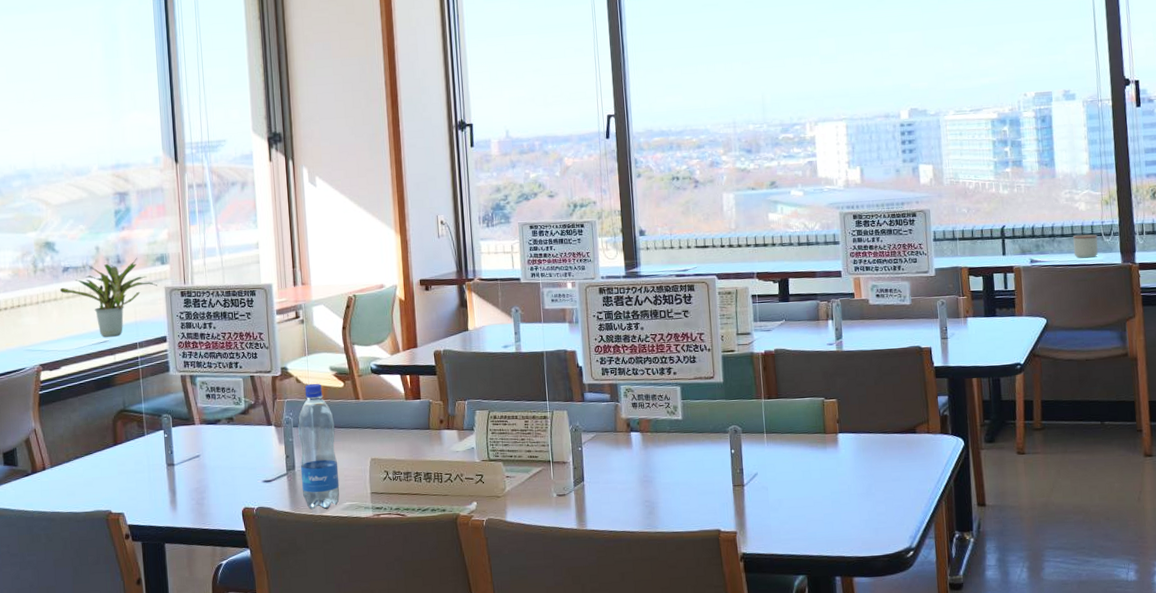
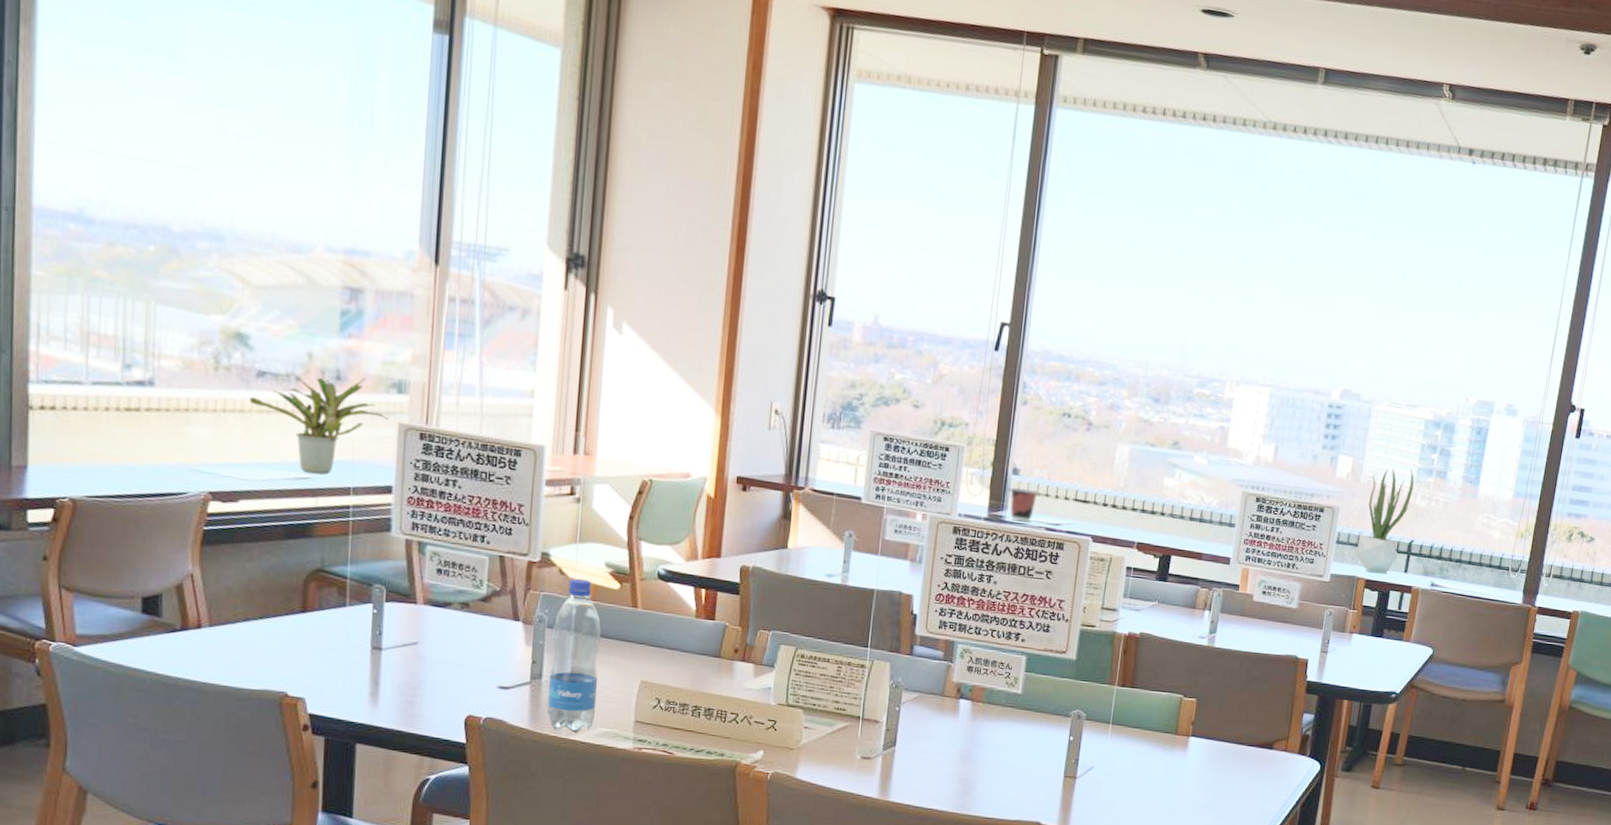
cup: none [640,245,665,274] -> present [1010,487,1039,522]
potted plant: none [953,165,994,261] -> present [1356,468,1415,574]
mug: present [1073,234,1098,258] -> none [1476,564,1505,593]

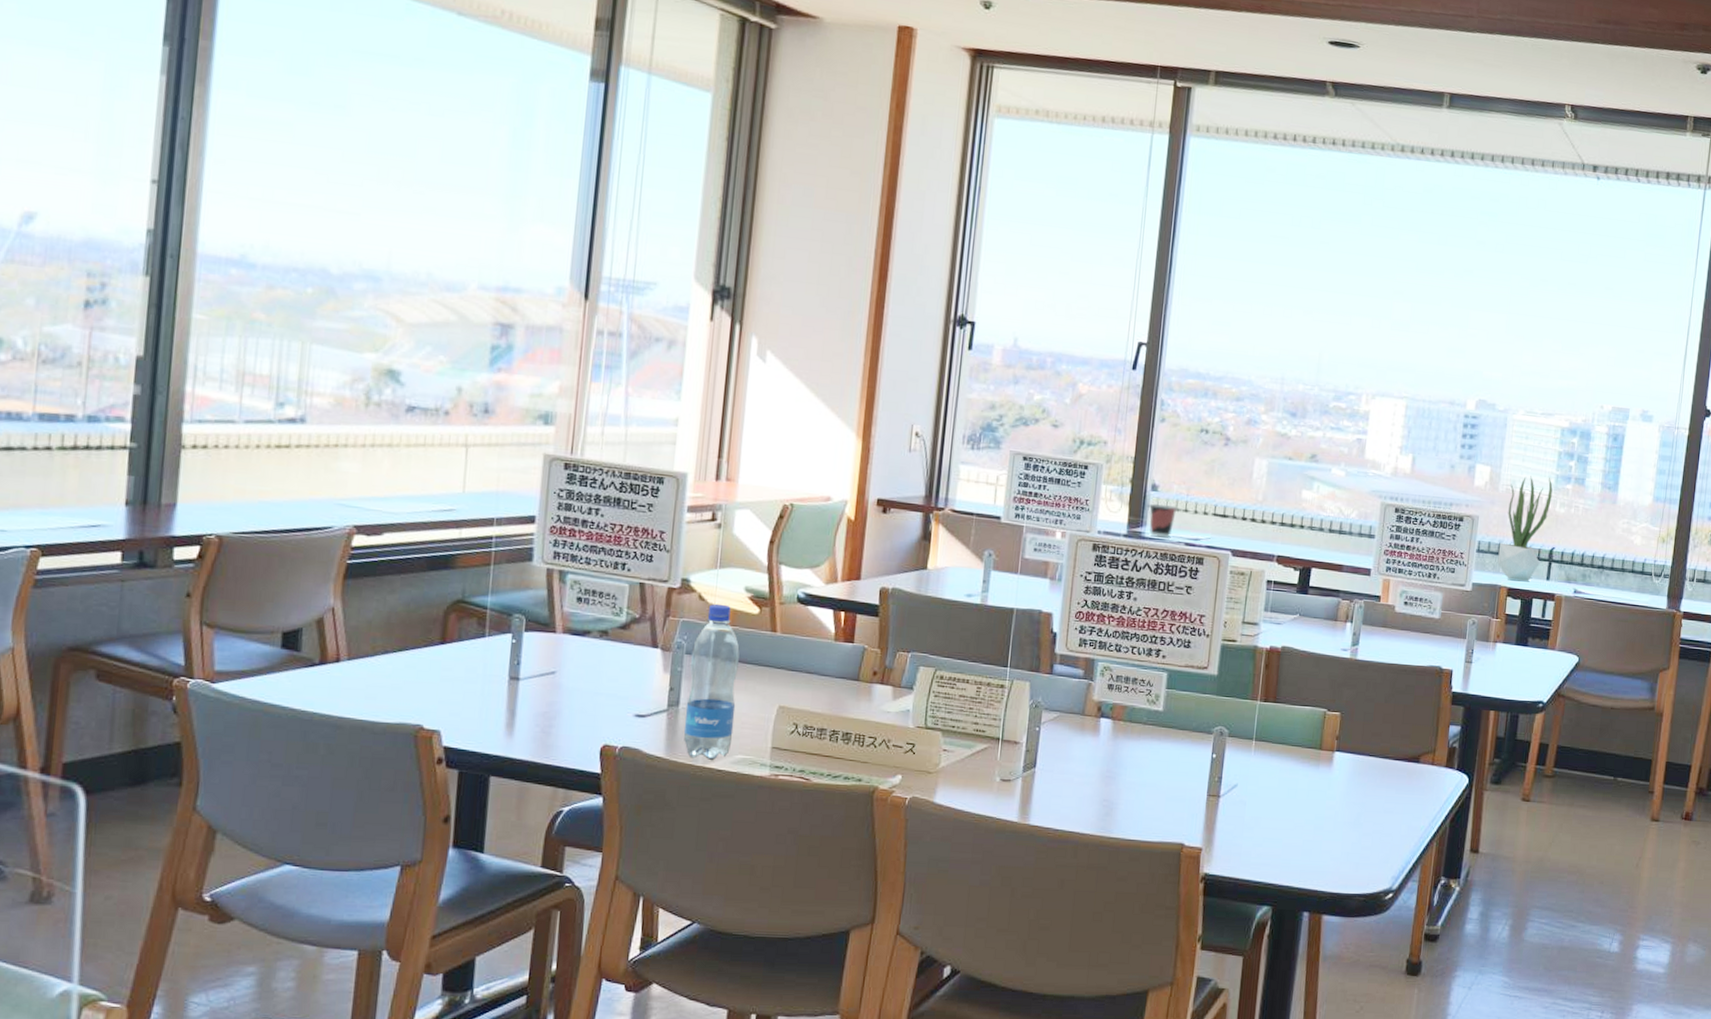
potted plant: present [249,373,389,476] -> none [397,408,534,507]

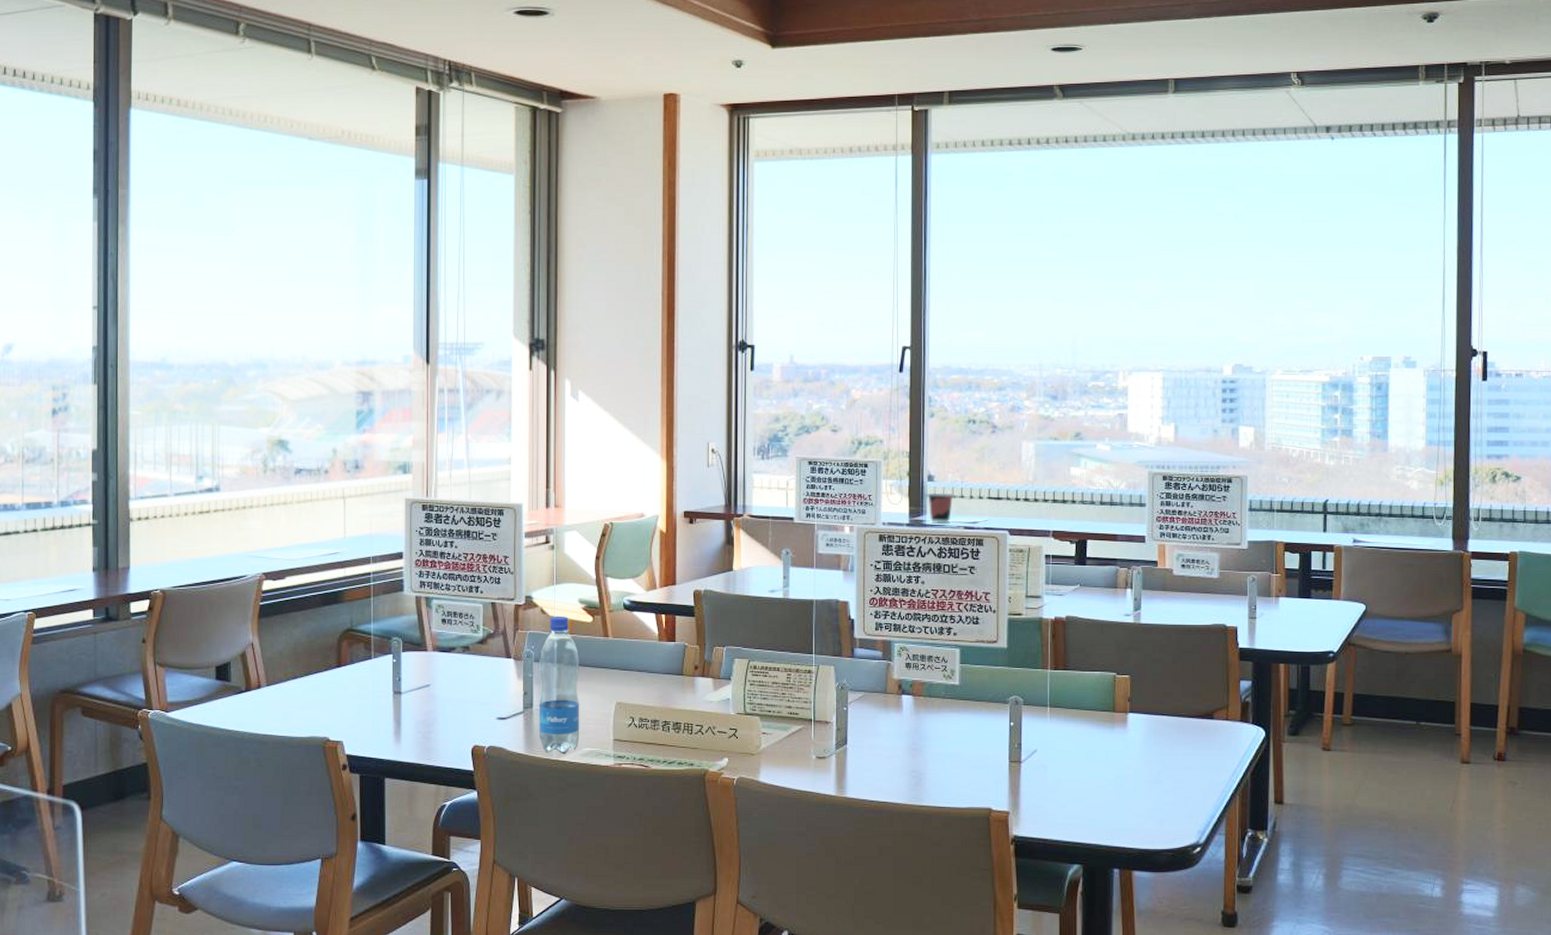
potted plant: present [1497,476,1553,582] -> none [1271,432,1320,536]

